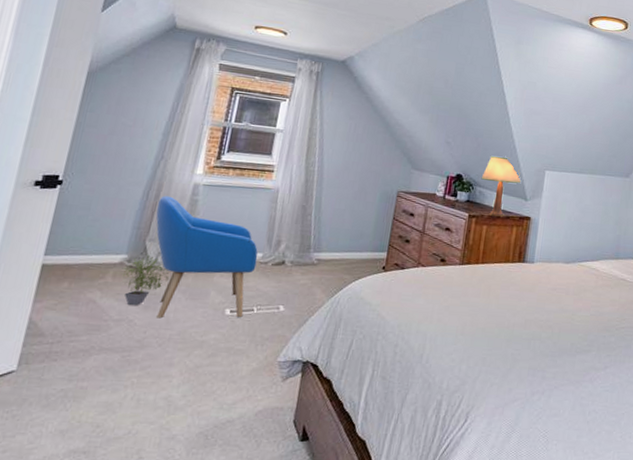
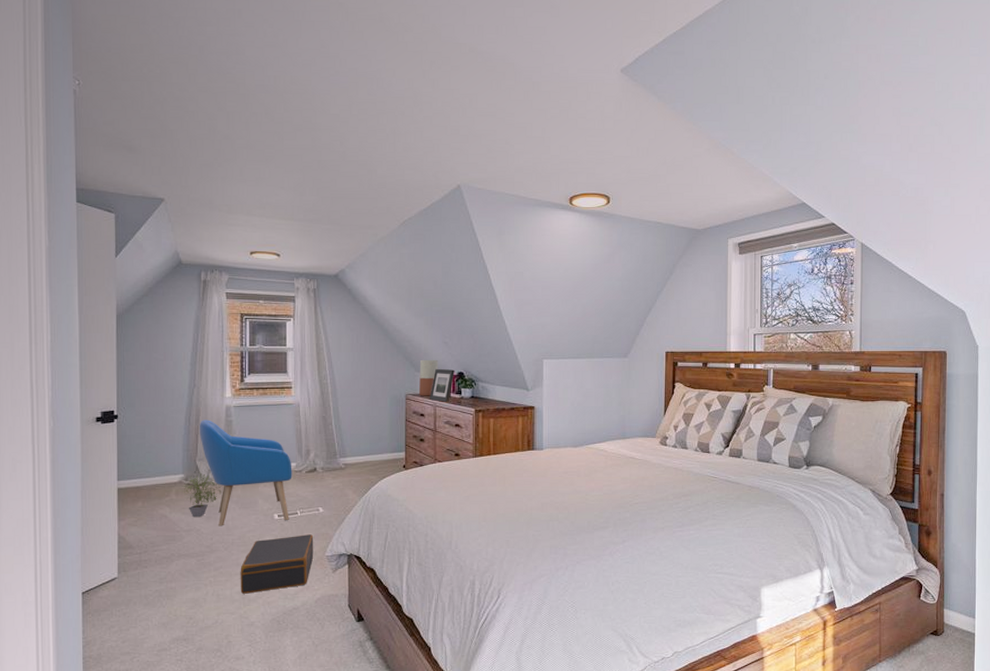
suitcase: none [167,335,268,400] -> present [240,534,314,594]
vase: none [412,157,438,196] -> present [419,359,439,396]
picture frame: none [422,167,453,204] -> present [430,368,455,402]
table lamp: present [481,155,521,217] -> none [482,349,521,409]

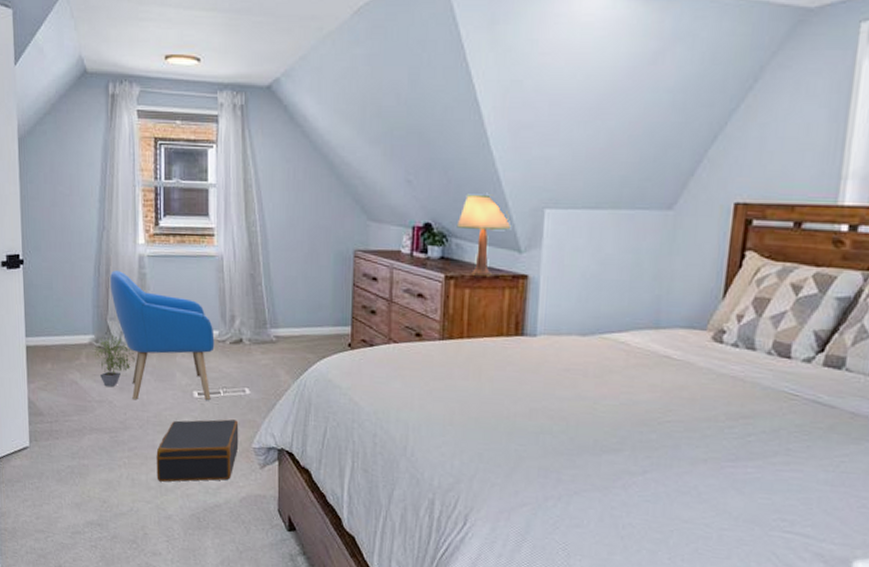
vase: present [419,359,439,396] -> none [372,203,399,254]
picture frame: present [430,368,455,402] -> none [385,216,420,263]
table lamp: none [482,349,521,409] -> present [456,192,512,276]

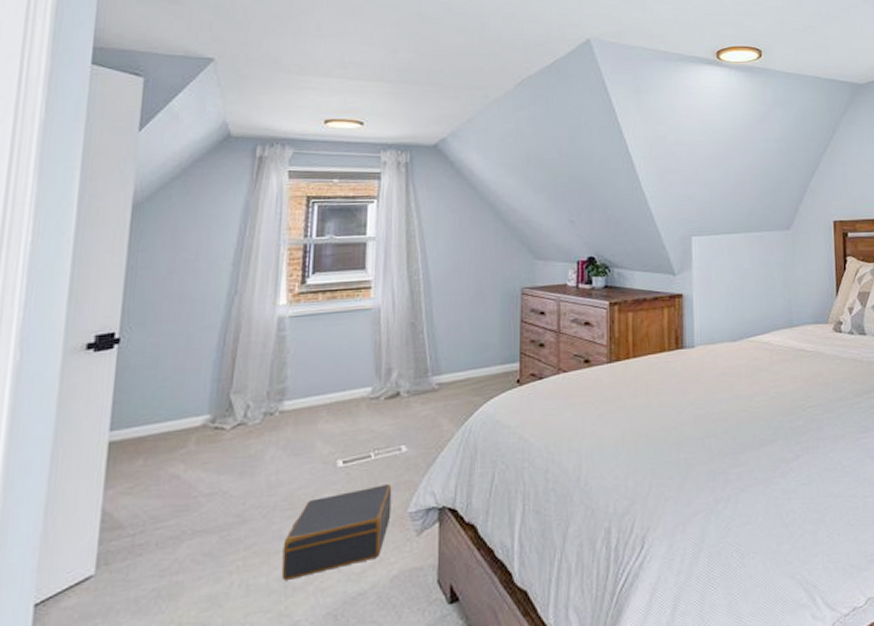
potted plant: present [92,334,135,388] -> none [206,409,264,475]
armchair: present [110,270,215,400] -> none [238,337,367,485]
table lamp: present [456,192,512,276] -> none [617,227,665,300]

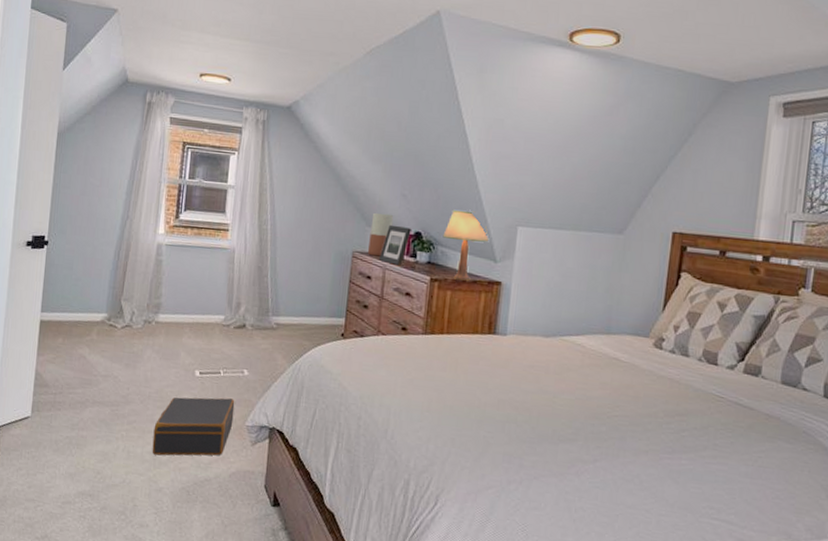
vase: none [539,242,564,290] -> present [368,212,394,257]
picture frame: none [552,253,583,295] -> present [379,224,411,266]
table lamp: none [617,227,665,300] -> present [442,209,489,281]

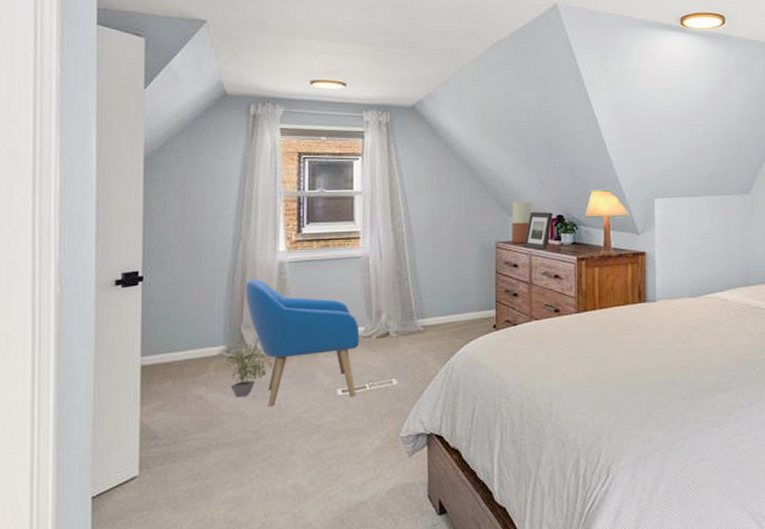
potted plant: none [104,313,144,363] -> present [222,342,272,398]
armchair: none [127,256,220,379] -> present [246,279,360,407]
suitcase: present [152,397,235,456] -> none [294,412,386,488]

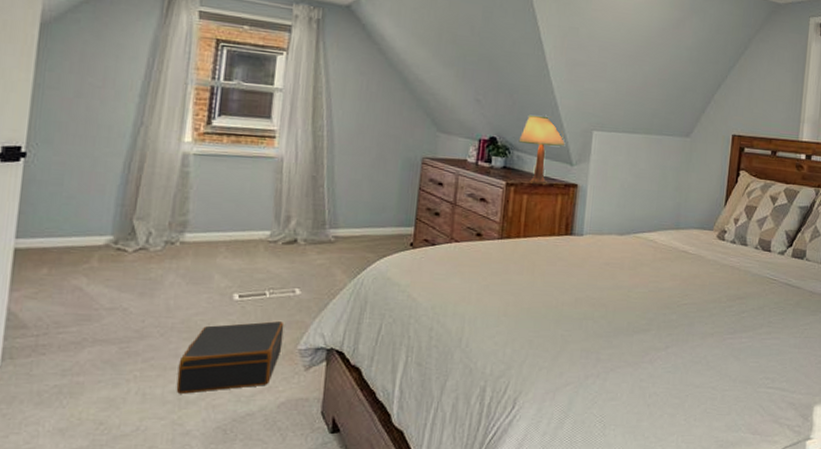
potted plant: present [222,342,272,398] -> none [108,234,165,293]
armchair: present [246,279,360,407] -> none [142,168,265,306]
suitcase: none [294,412,386,488] -> present [176,321,284,394]
vase: present [512,201,534,244] -> none [439,117,467,163]
picture frame: present [524,211,553,250] -> none [452,130,486,171]

